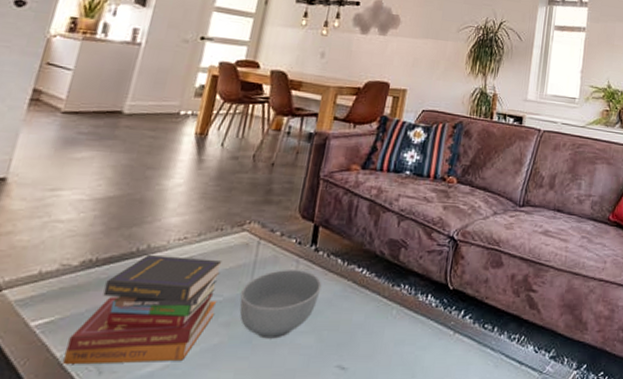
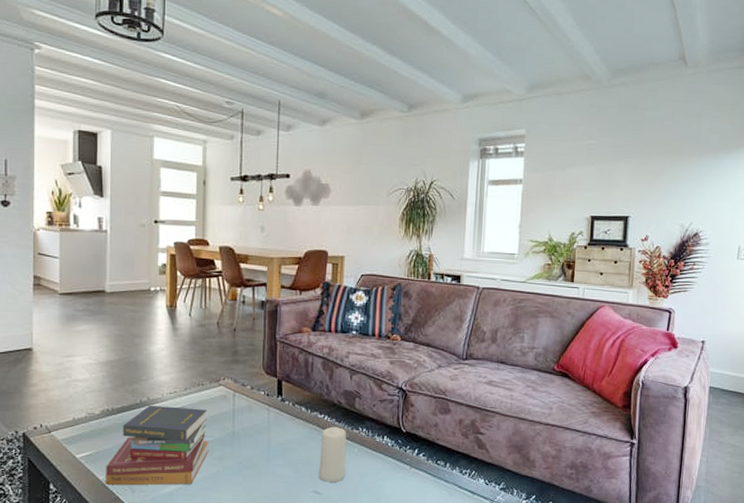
bowl: present [239,270,322,339] -> none [227,416,291,470]
candle: none [346,282,386,354] -> present [318,426,347,482]

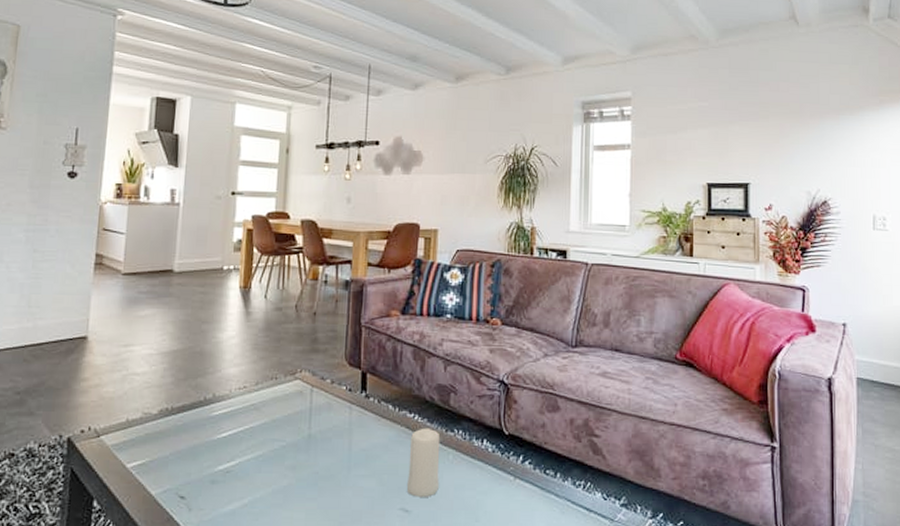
books: present [106,405,209,486] -> none [158,402,281,502]

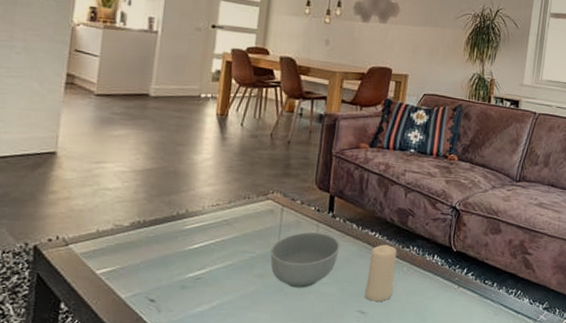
bowl: none [301,416,376,482] -> present [270,232,340,288]

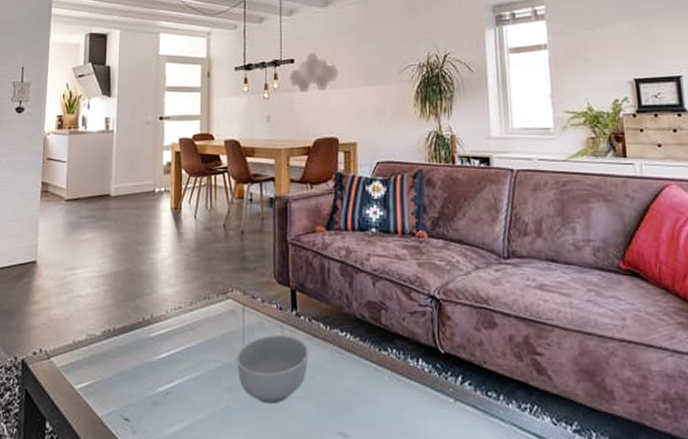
candle: present [364,244,397,302] -> none [343,347,376,421]

